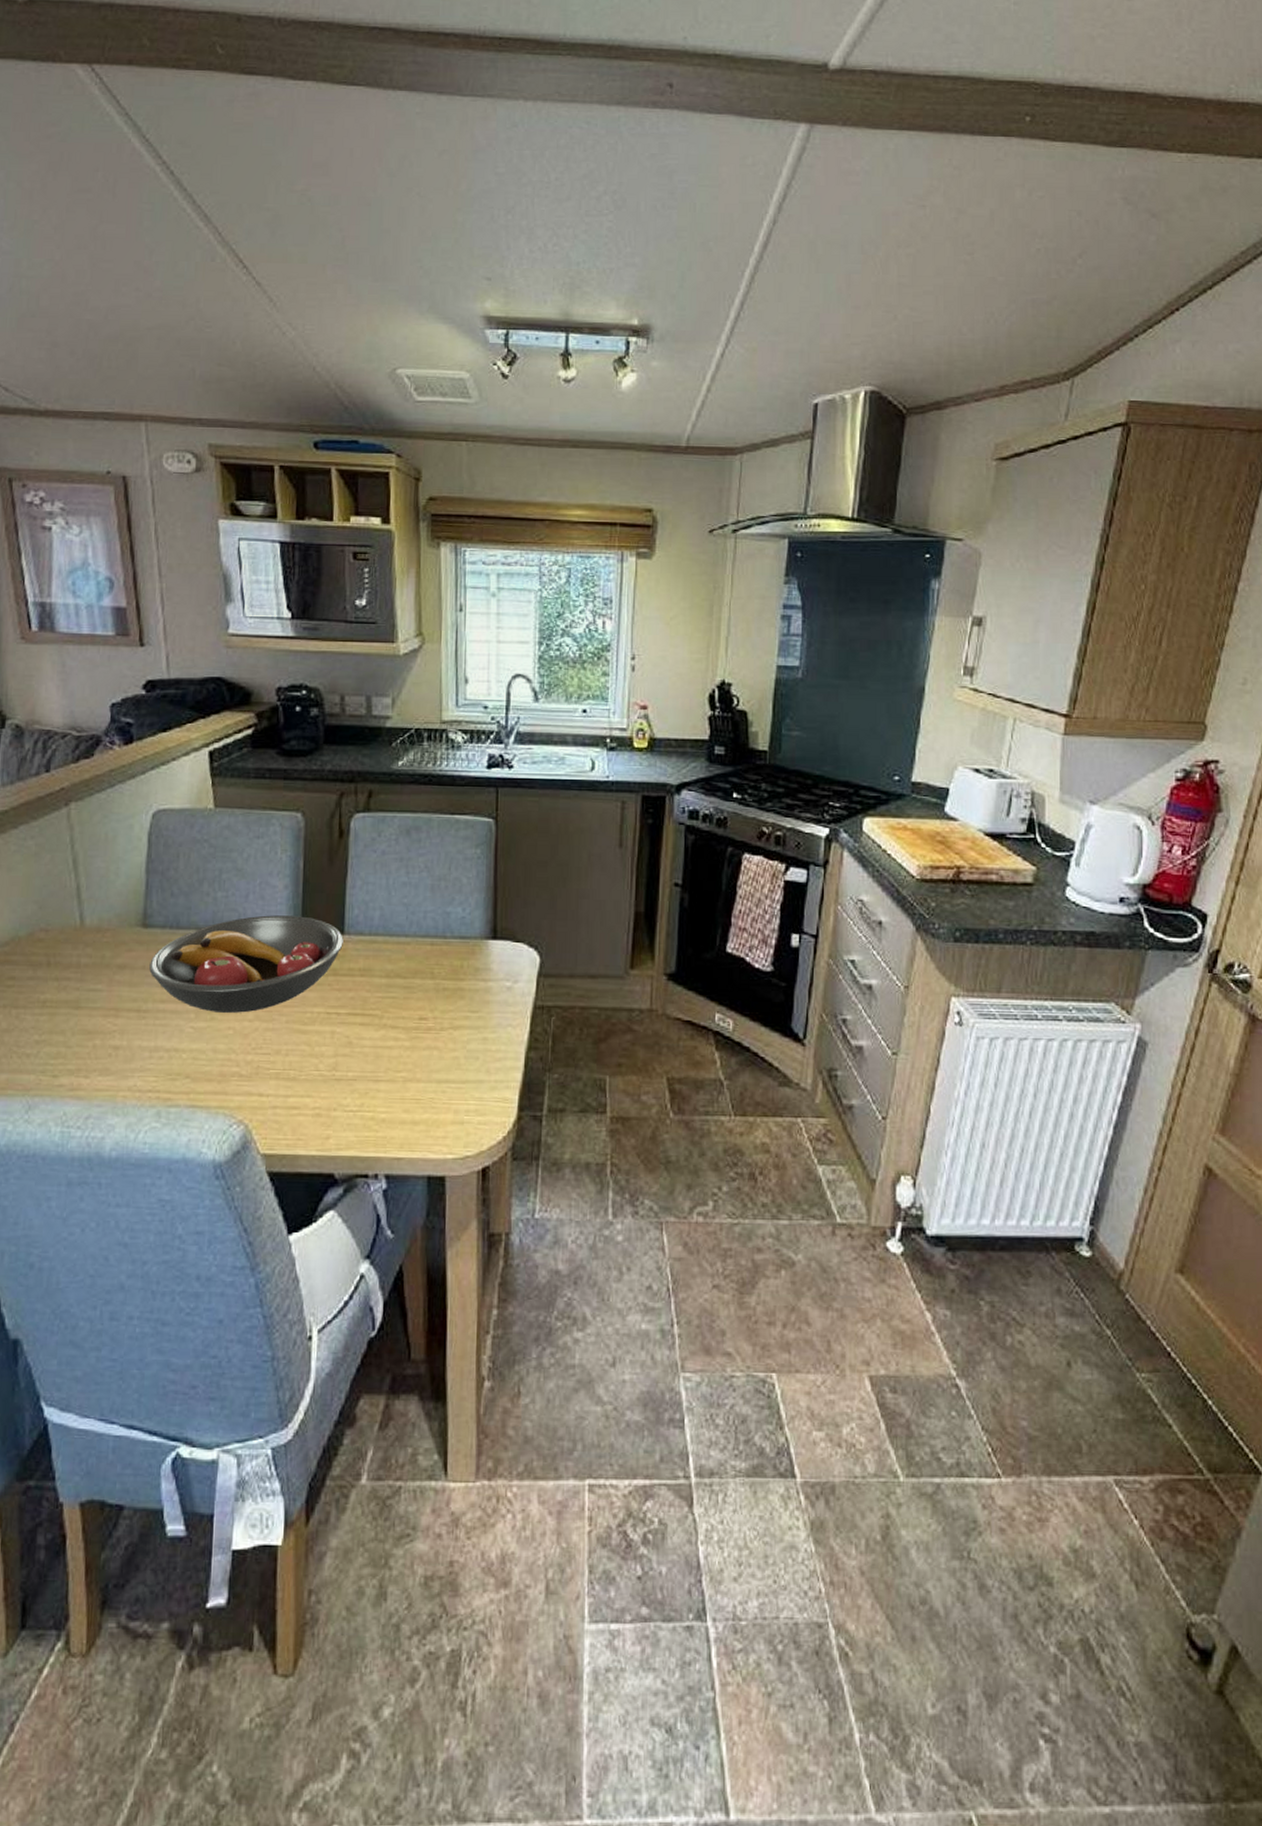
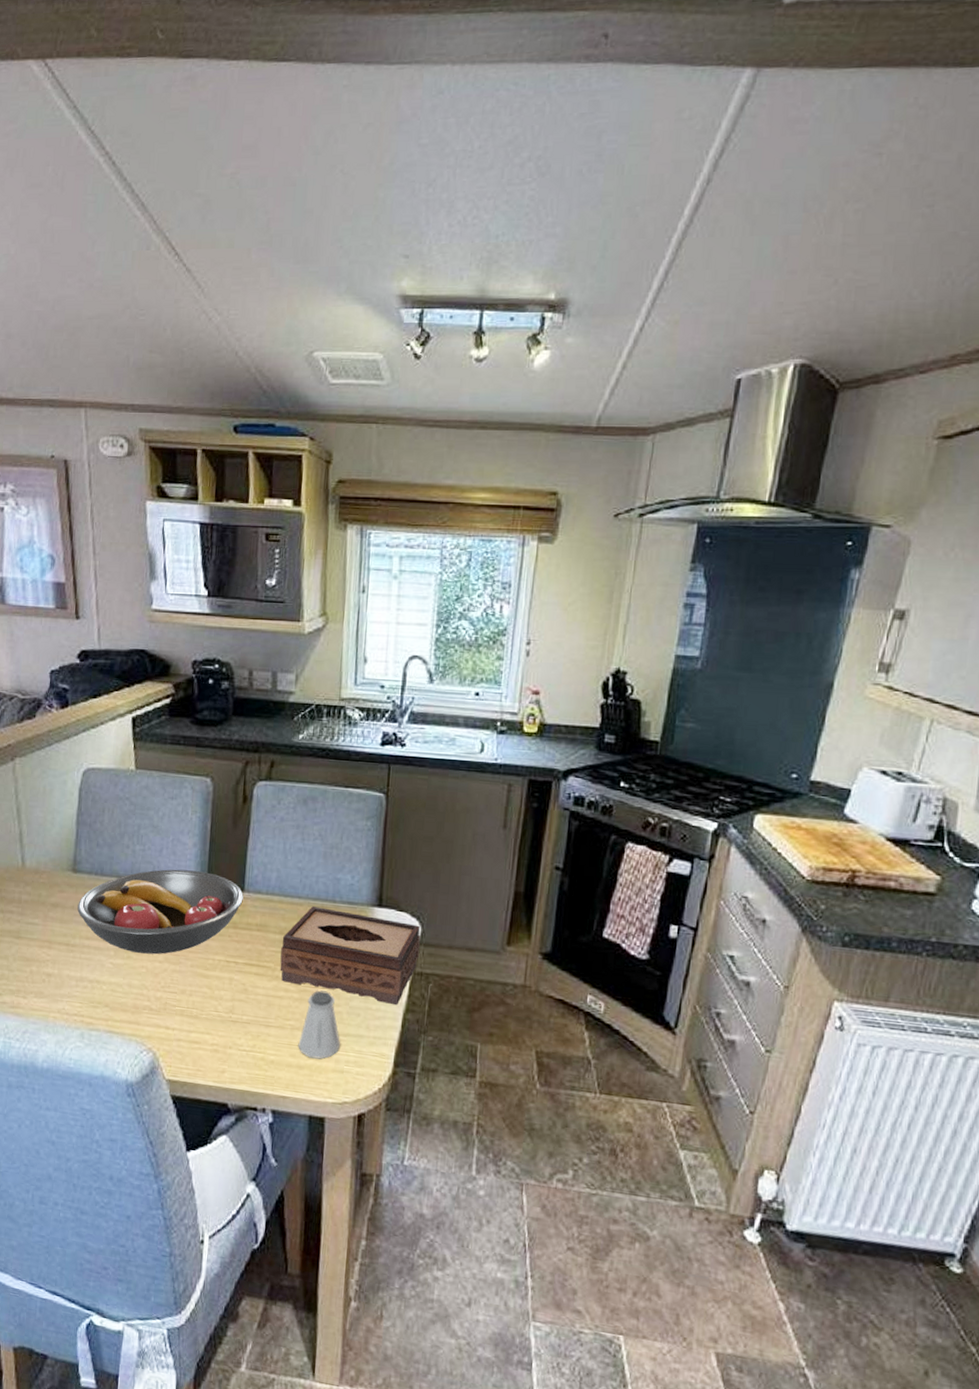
tissue box: none [387,944,539,1044] -> present [280,906,420,1006]
saltshaker: none [412,1035,458,1112] -> present [298,990,340,1059]

